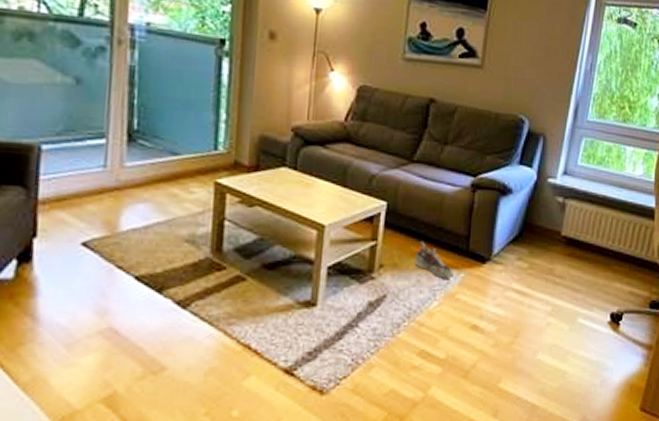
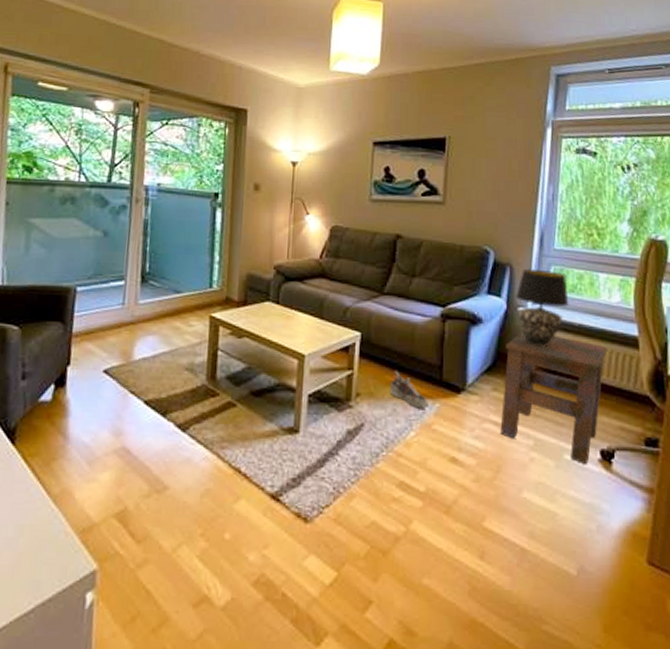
side table: none [521,202,626,327] -> present [500,331,607,465]
table lamp: none [547,139,596,217] -> present [516,268,569,347]

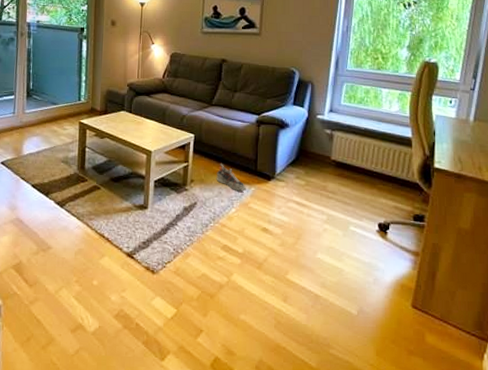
side table: present [500,331,607,465] -> none [301,133,387,235]
table lamp: present [516,268,569,347] -> none [315,85,357,145]

